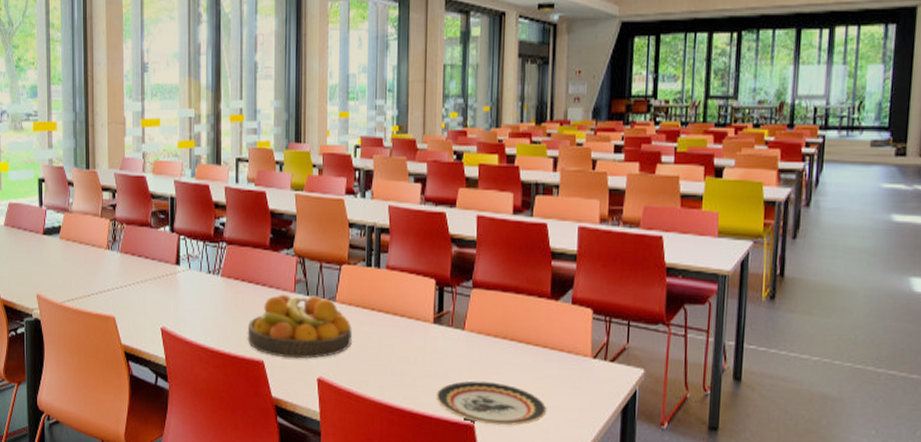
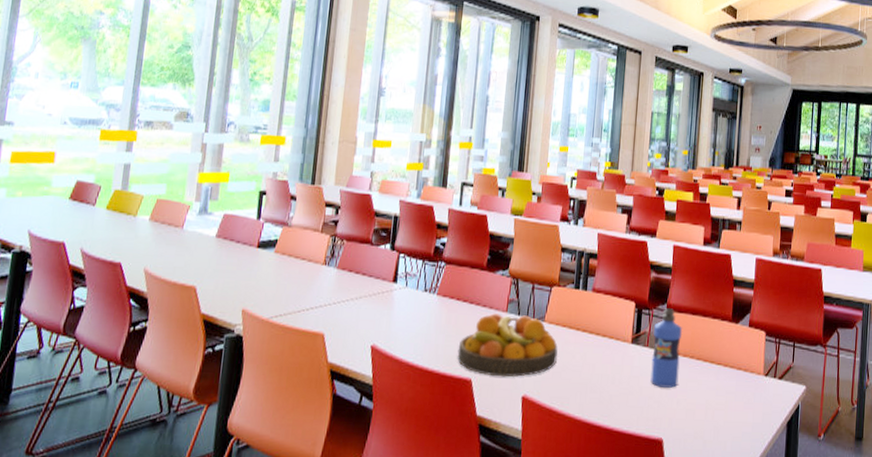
plate: present [435,381,547,426] -> none [630,397,726,440]
water bottle: none [457,285,492,371] -> present [650,308,683,388]

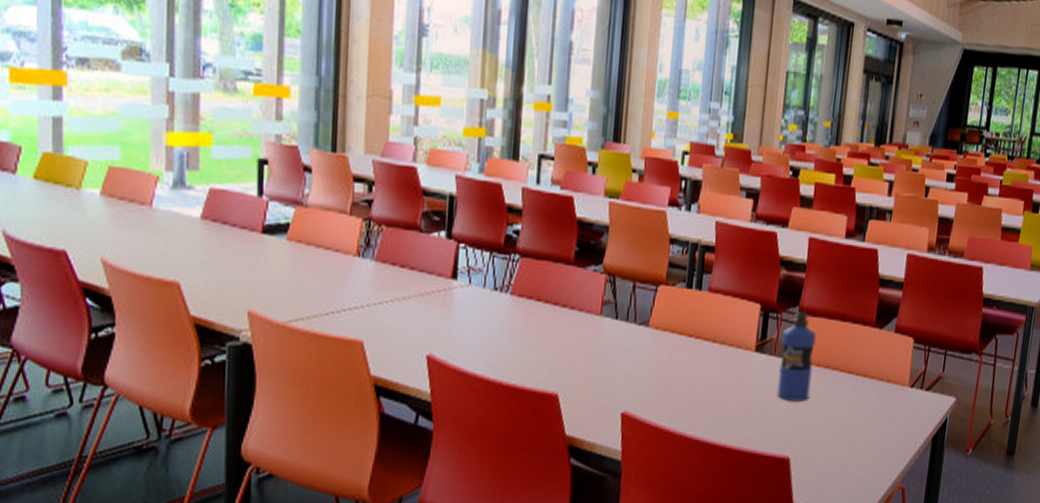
fruit bowl: present [457,313,558,377] -> none [539,317,665,391]

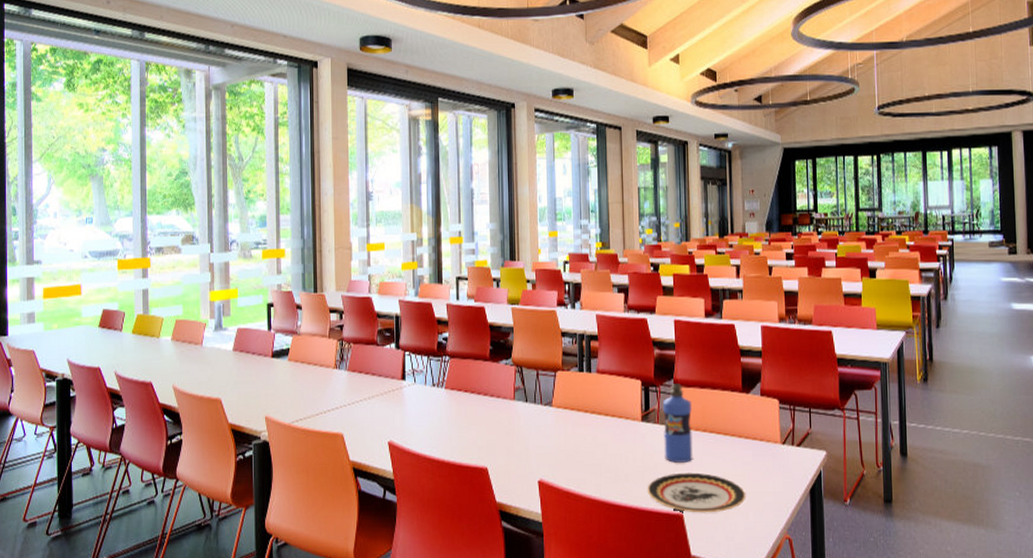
plate: none [751,412,863,458] -> present [647,472,746,513]

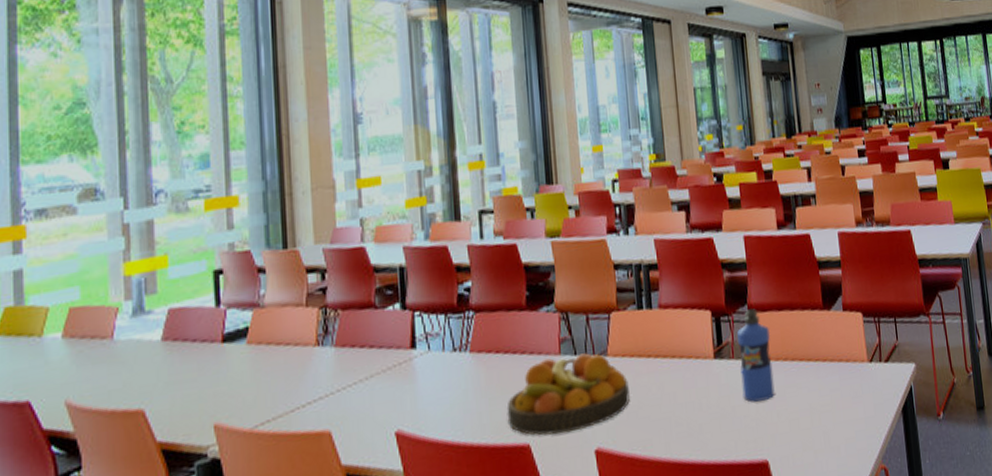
fruit bowl: none [471,402,568,463] -> present [506,353,630,436]
plate: present [647,472,746,513] -> none [725,408,836,458]

